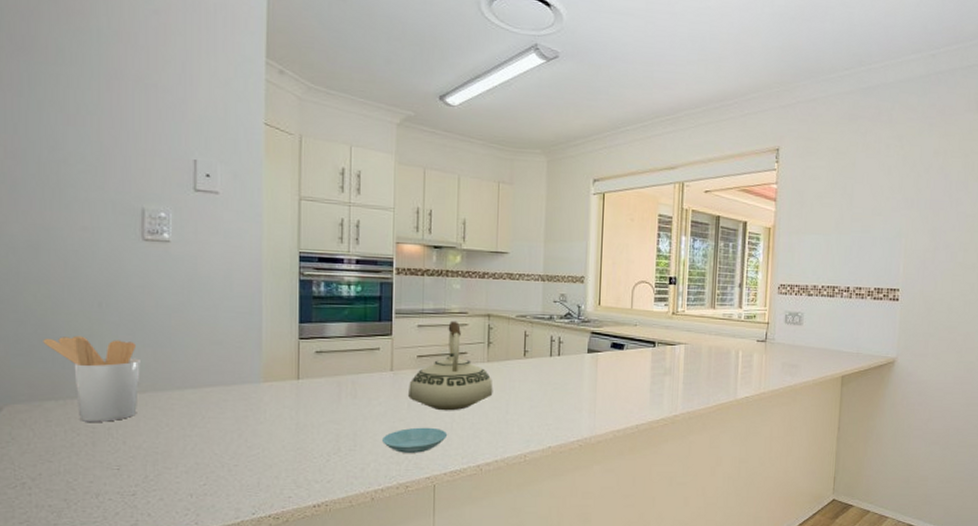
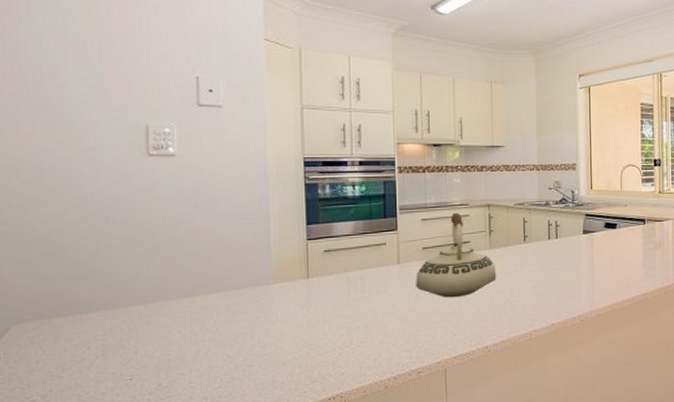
utensil holder: present [43,335,140,422] -> none [49,251,150,335]
saucer: present [382,427,448,453] -> none [393,314,456,341]

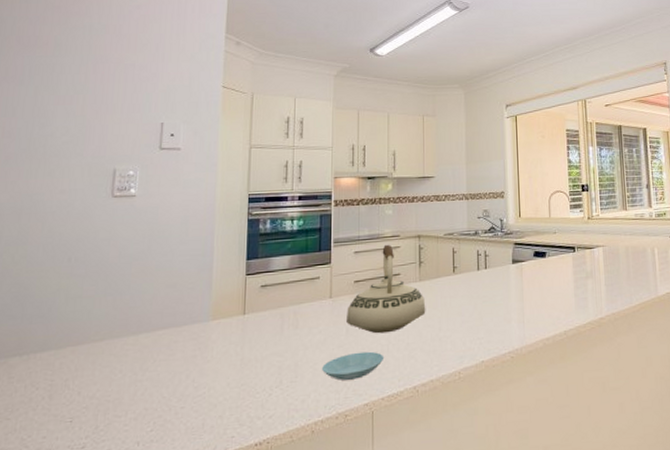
saucer: none [393,314,456,341] -> present [322,351,385,381]

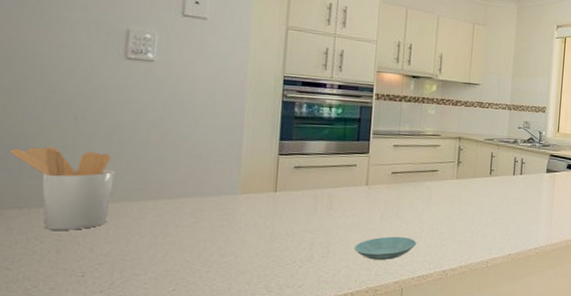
utensil holder: none [15,290,101,375] -> present [10,146,115,230]
teakettle: present [346,244,426,334] -> none [381,142,461,222]

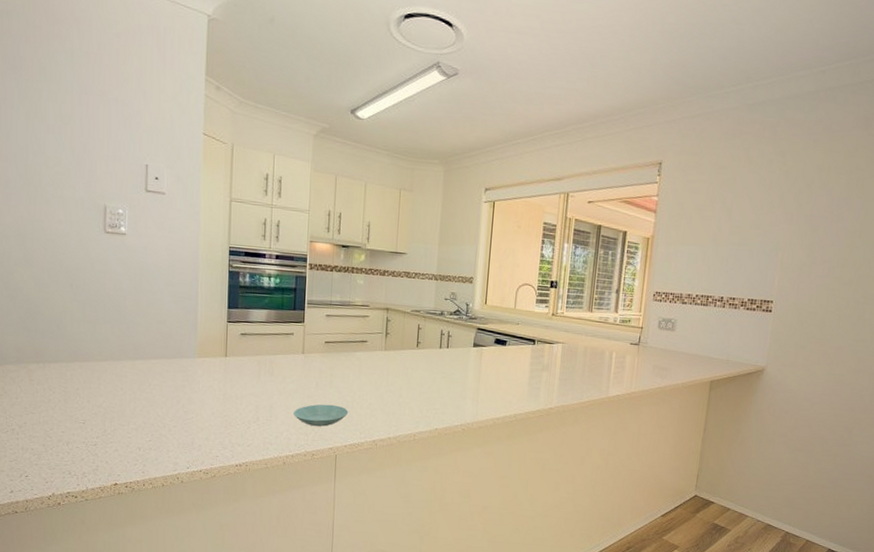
utensil holder: present [10,146,115,230] -> none [28,310,102,384]

